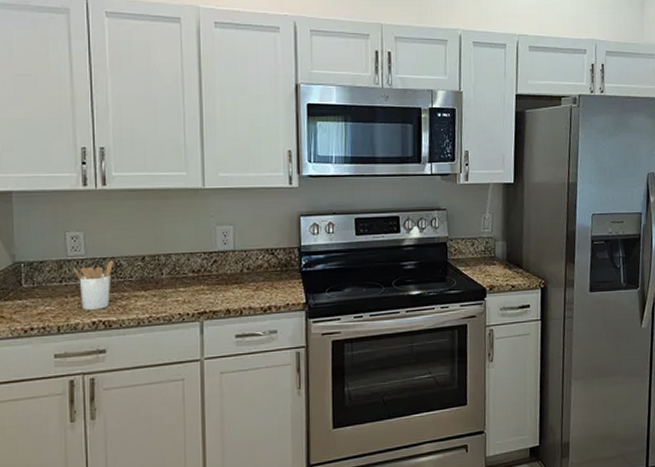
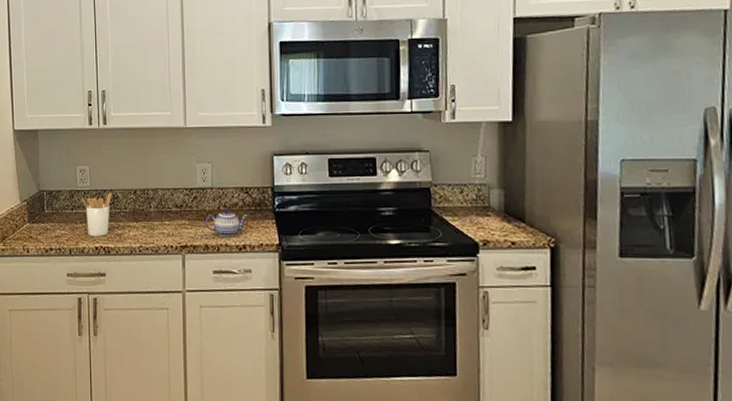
teapot: none [227,272,273,300] -> present [206,209,248,238]

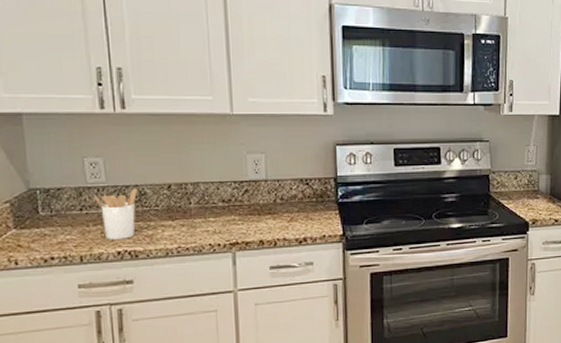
teapot: present [206,209,248,238] -> none [259,202,308,231]

